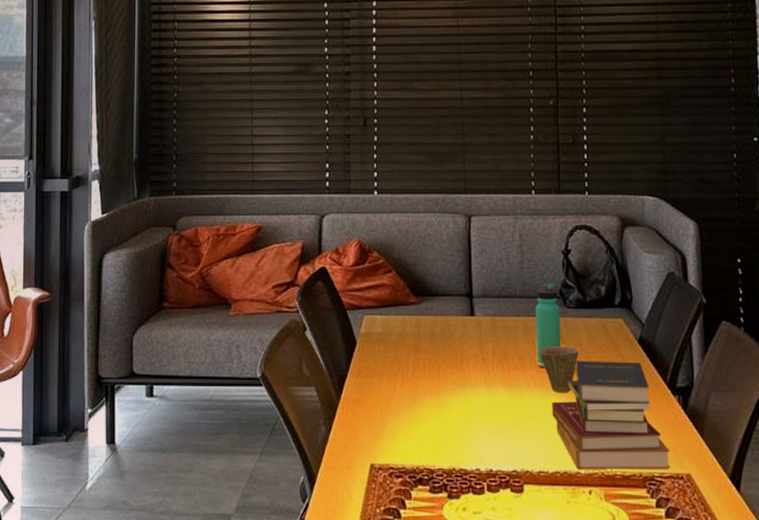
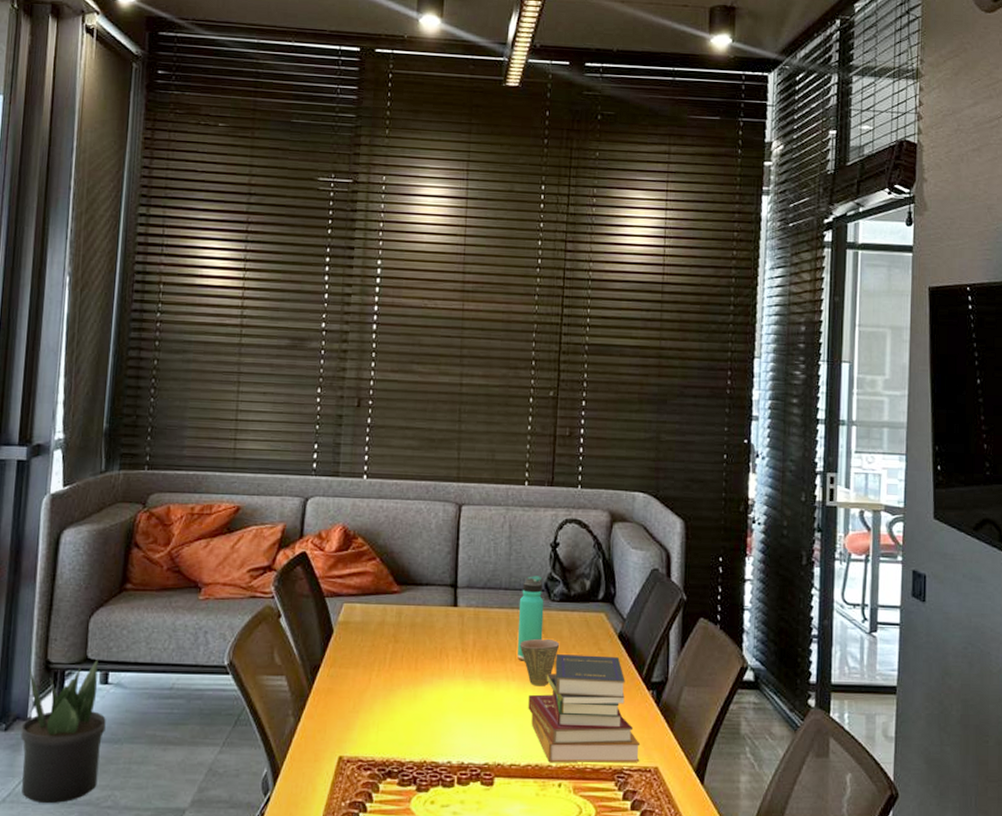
planter: none [80,374,154,509] -> present [20,660,106,803]

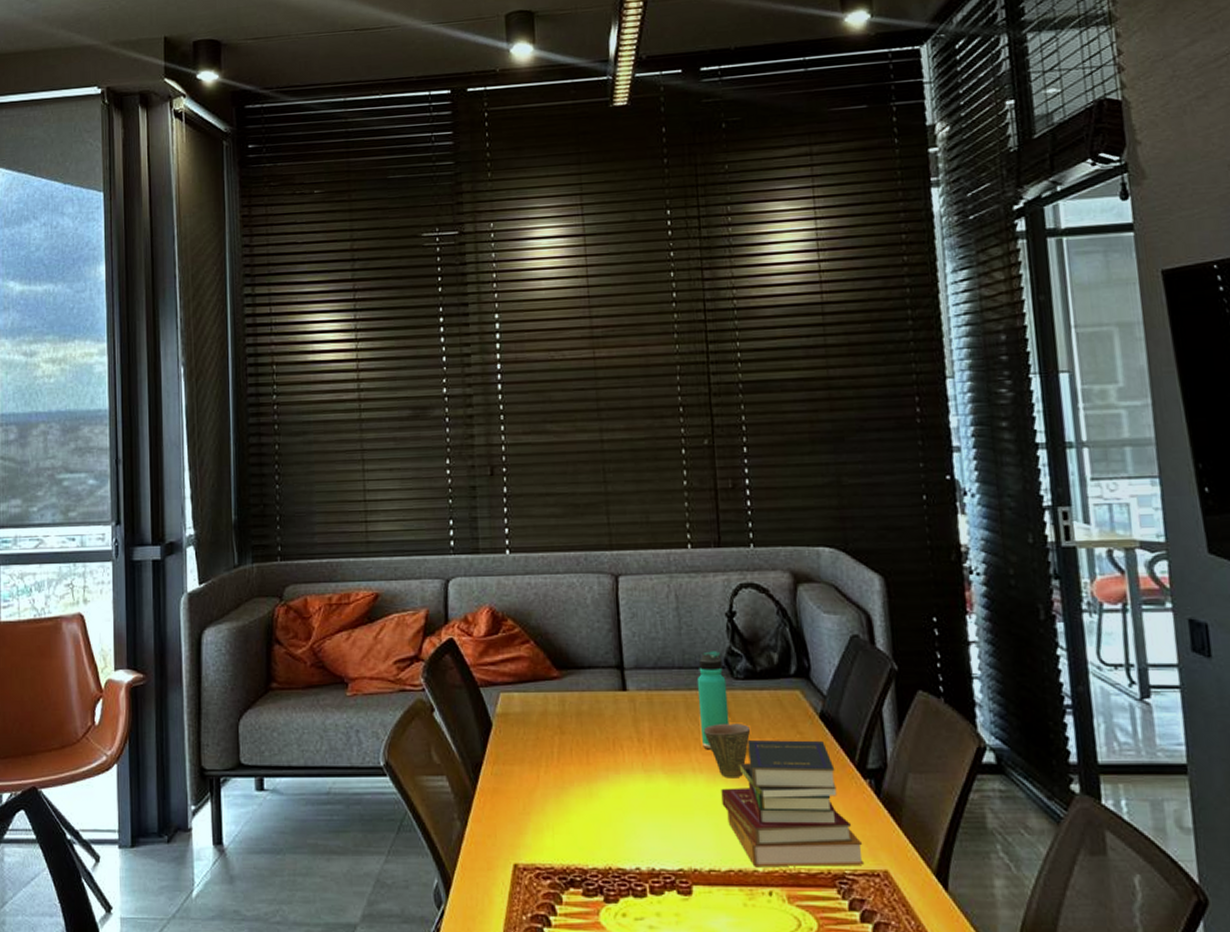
planter: present [20,660,106,803] -> none [183,765,266,919]

